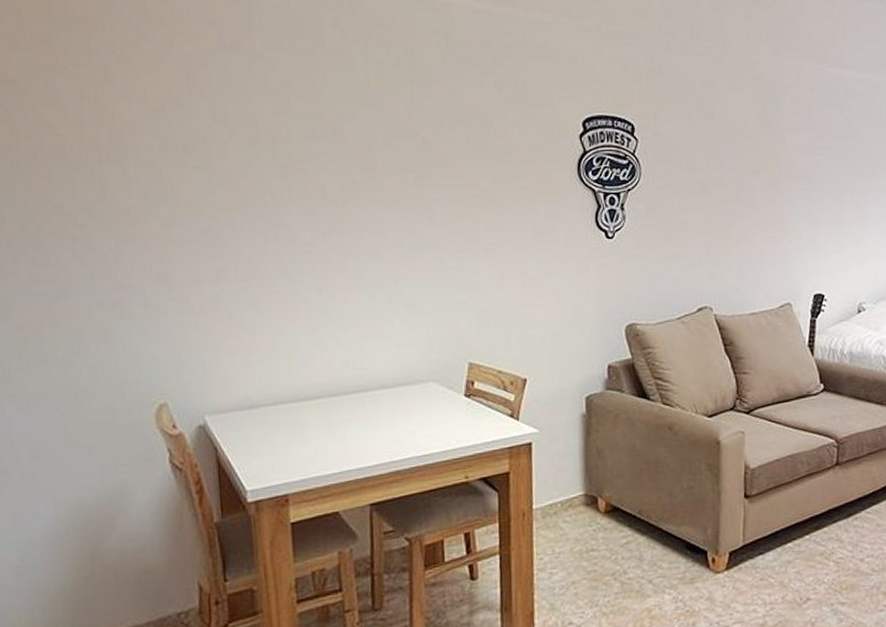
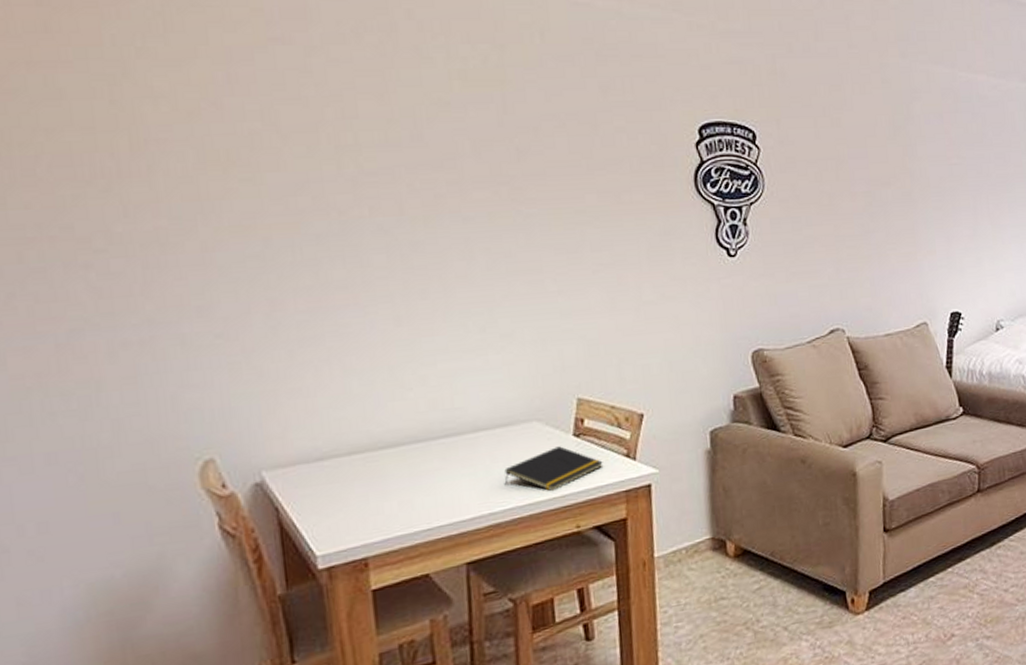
notepad: none [404,405,490,445] -> present [504,446,603,492]

